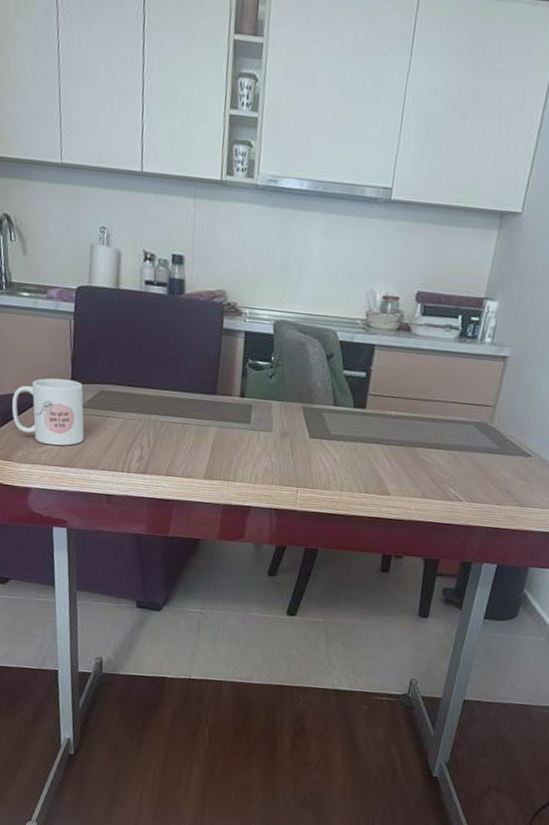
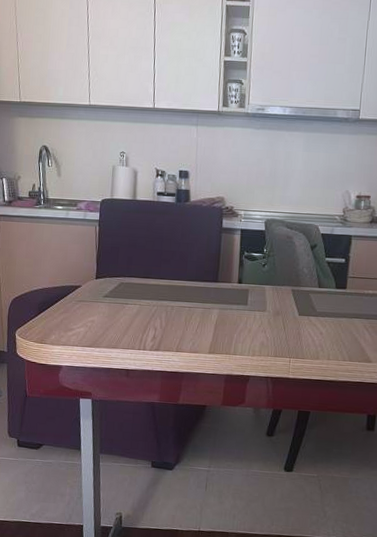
mug: present [12,378,84,446] -> none [47,274,107,330]

